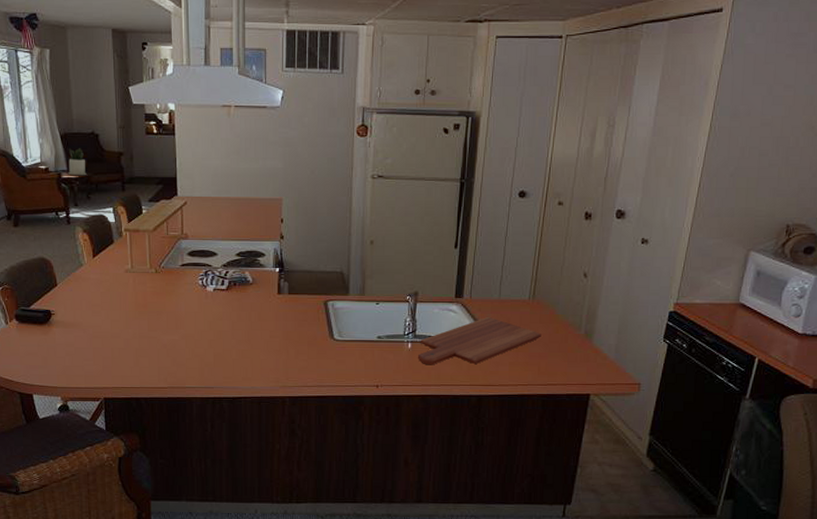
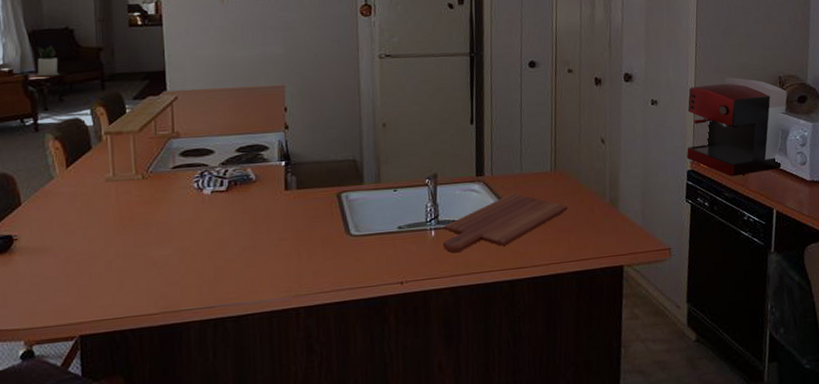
coffee maker: none [670,221,793,322] -> present [686,77,787,177]

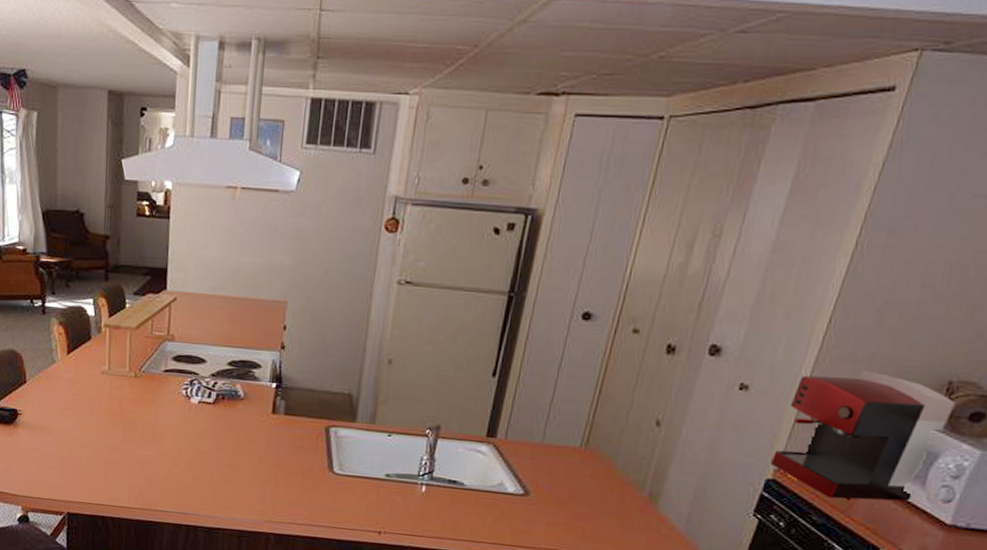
planter: present [36,46,59,77] -> none [47,227,67,261]
cutting board: present [442,193,568,253] -> none [431,463,592,520]

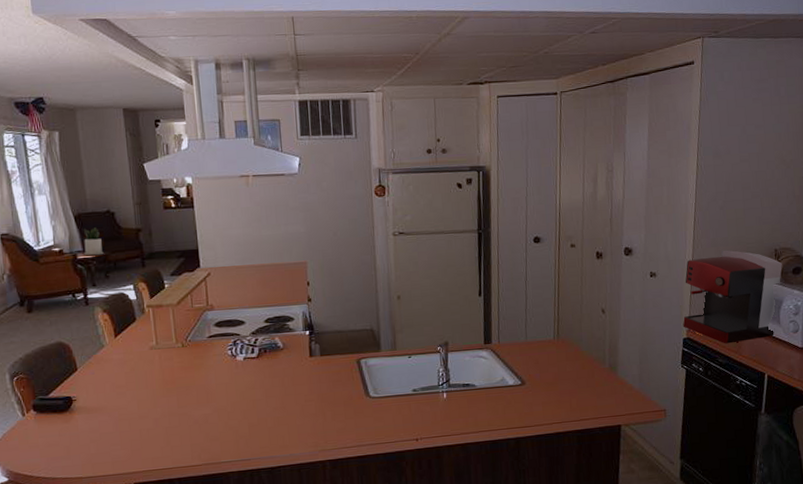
planter: none [47,227,67,261] -> present [83,227,104,256]

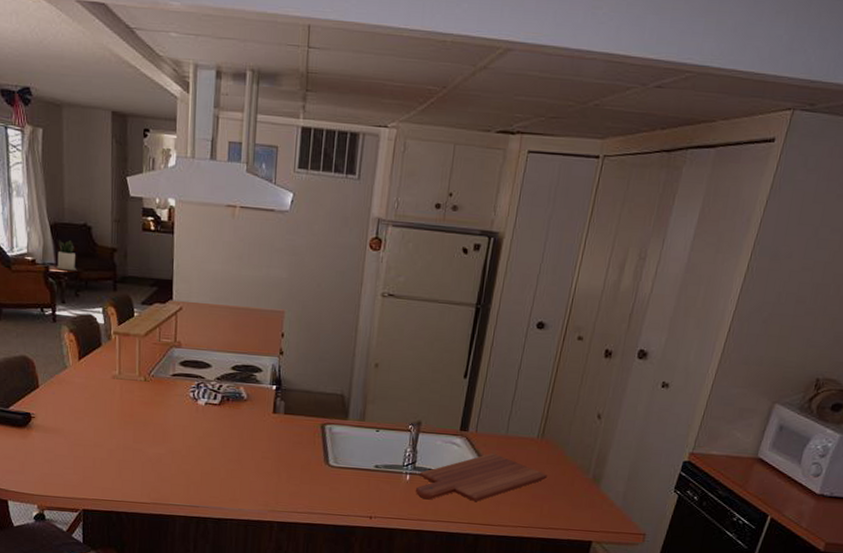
cutting board: none [453,359,569,413] -> present [415,452,547,502]
coffee maker: present [682,250,782,344] -> none [686,370,821,477]

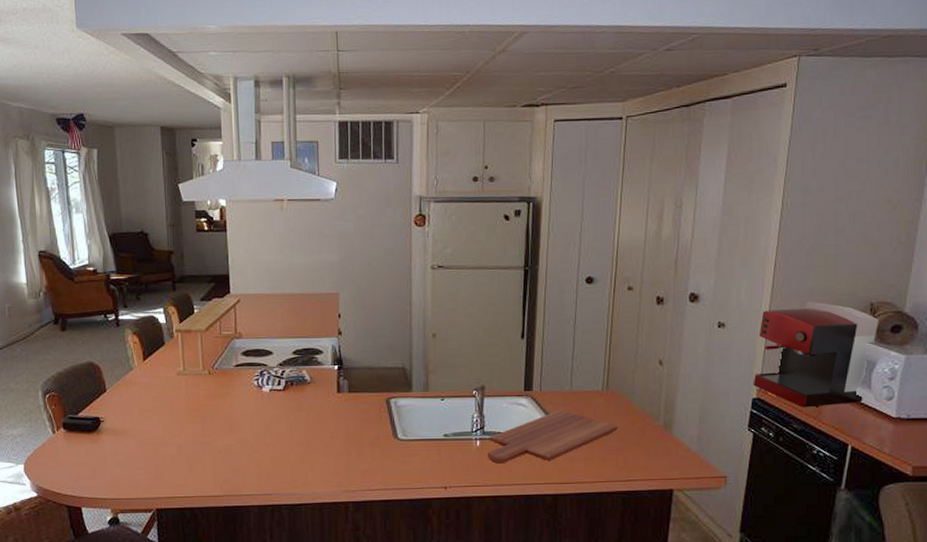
planter: present [56,240,76,271] -> none [117,248,136,277]
coffee maker: none [686,370,821,477] -> present [753,301,878,408]

